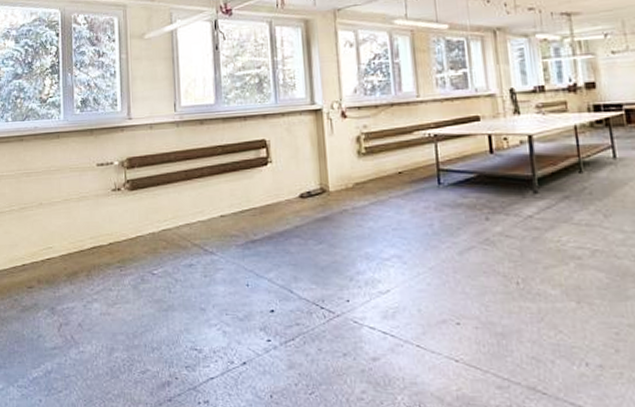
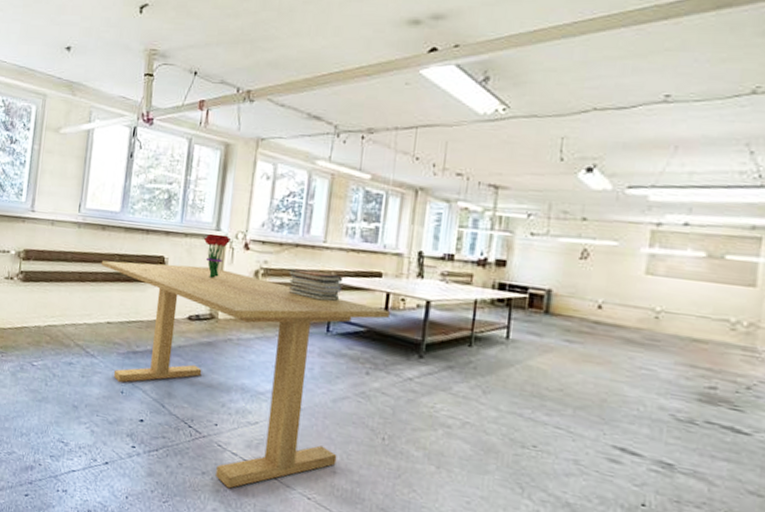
dining table: none [204,141,496,366] -> present [101,260,390,489]
bouquet: none [300,107,328,152] -> present [203,234,232,278]
book stack: none [388,126,443,155] -> present [287,269,342,302]

